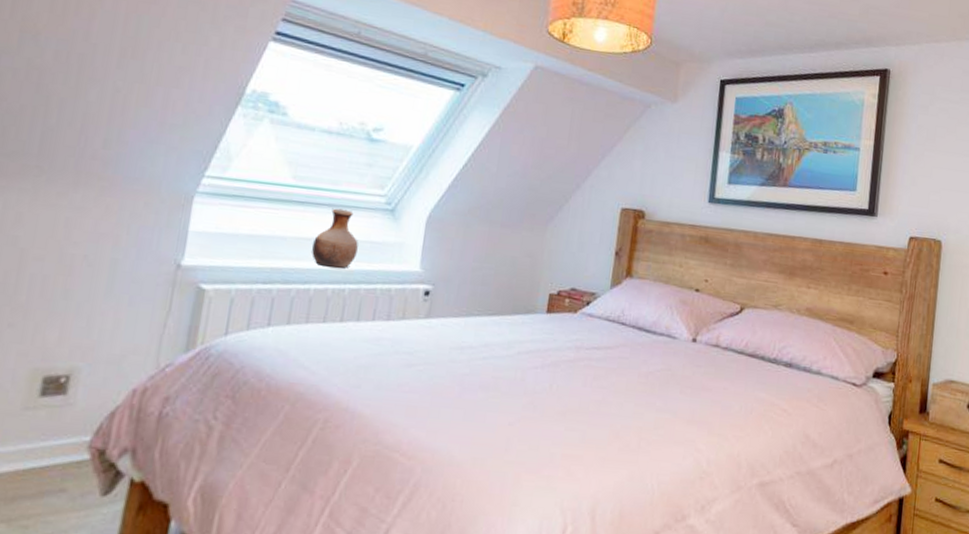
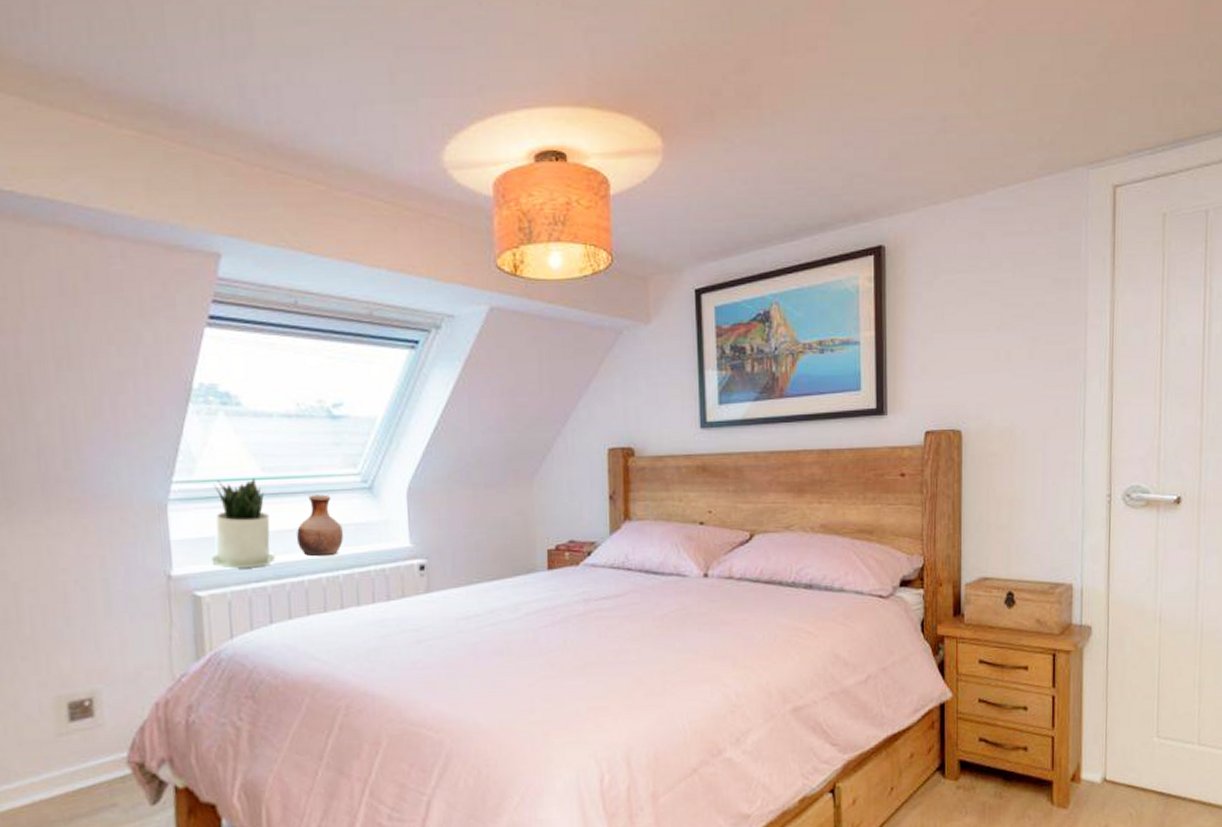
planter: none [223,181,291,270] -> present [210,477,276,569]

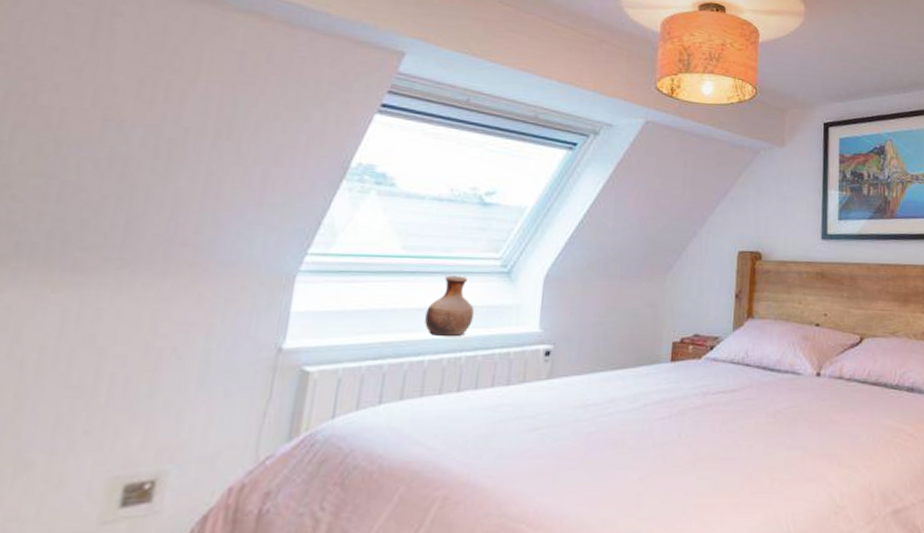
planter: present [210,477,276,569] -> none [329,255,402,345]

